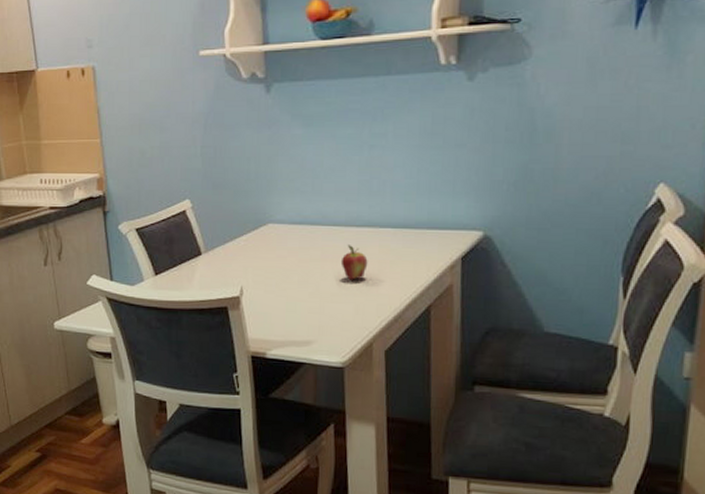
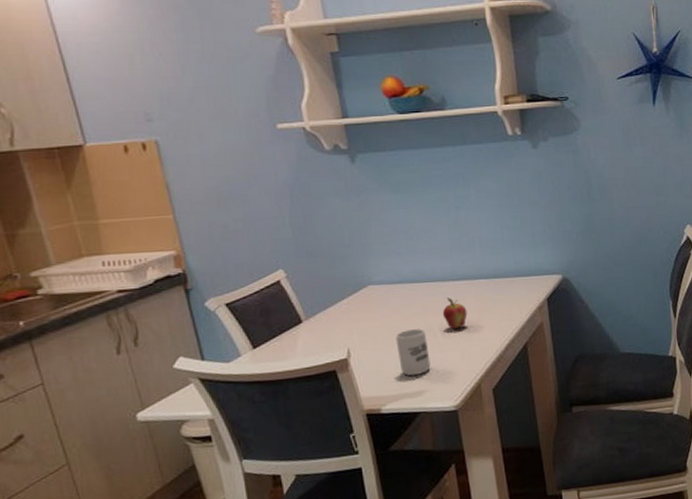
cup: none [289,275,322,323] -> present [395,329,431,376]

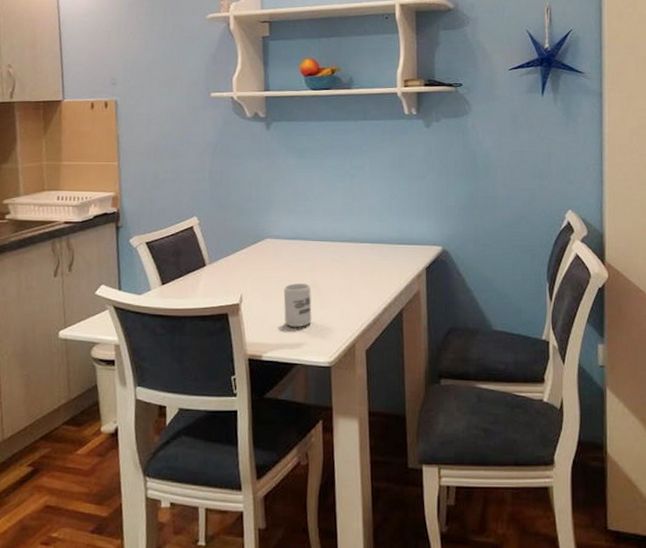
fruit: present [442,298,467,330] -> none [328,257,351,288]

